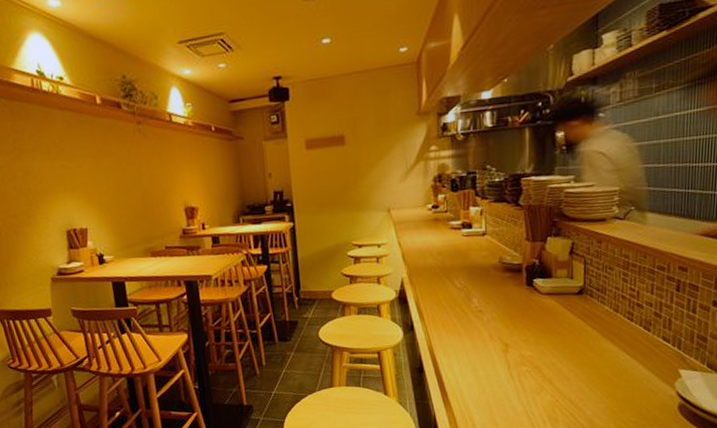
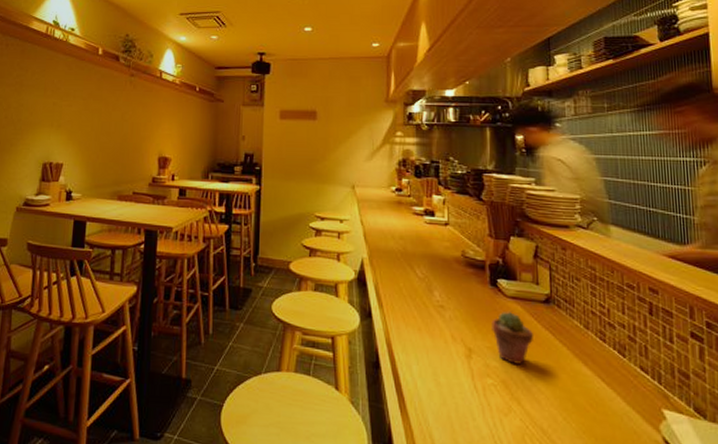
potted succulent: none [527,307,567,352] -> present [492,312,534,365]

